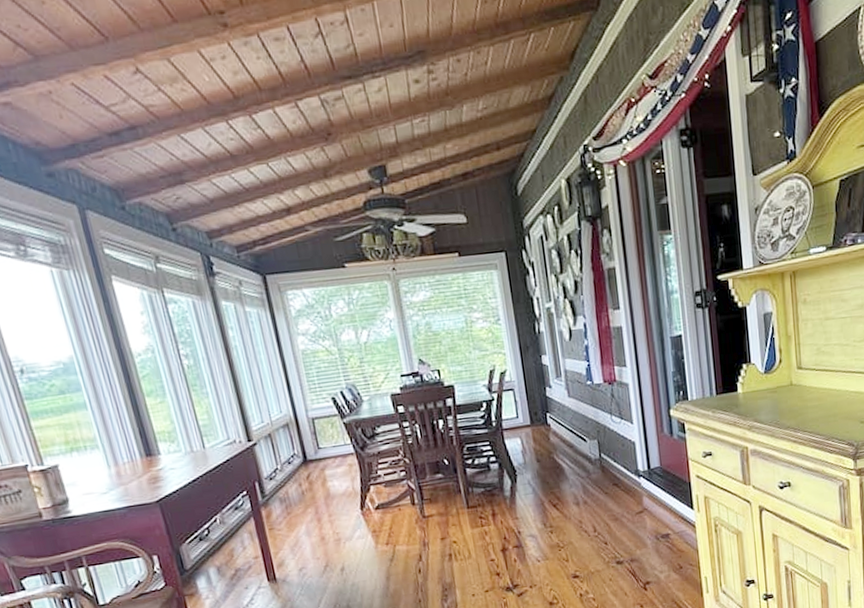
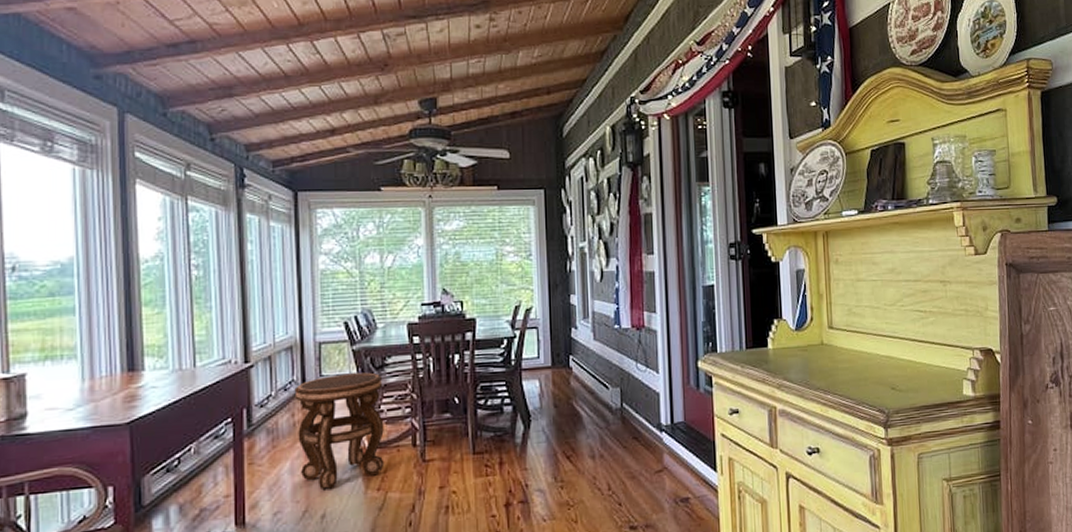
side table: none [297,442,389,547] -> present [294,372,384,489]

